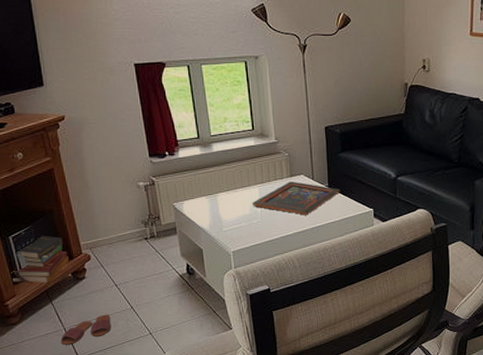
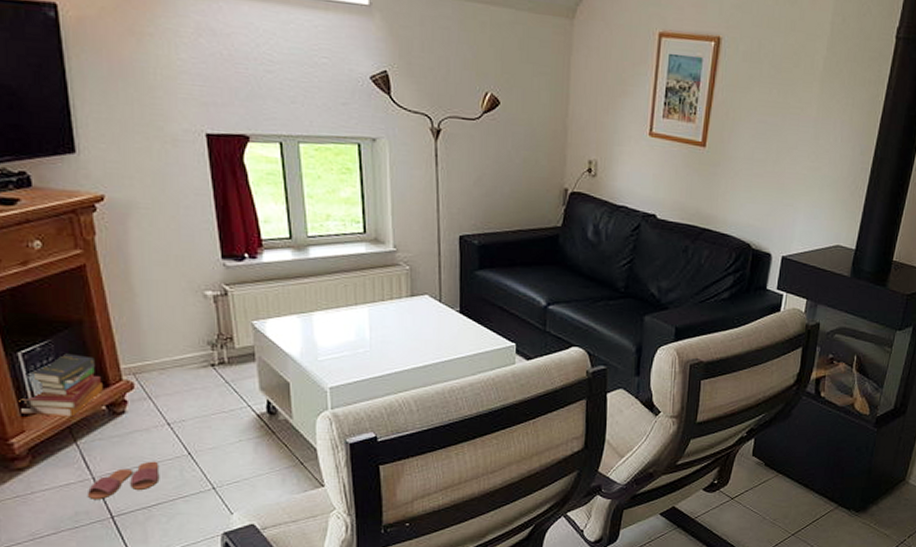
religious icon: present [252,181,340,215] -> none [358,302,474,347]

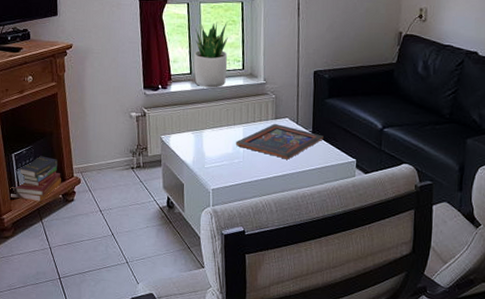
slippers: present [88,461,160,499] -> none [46,238,92,264]
planter: none [294,170,343,258] -> present [194,22,228,88]
religious icon: none [358,302,474,347] -> present [235,124,324,160]

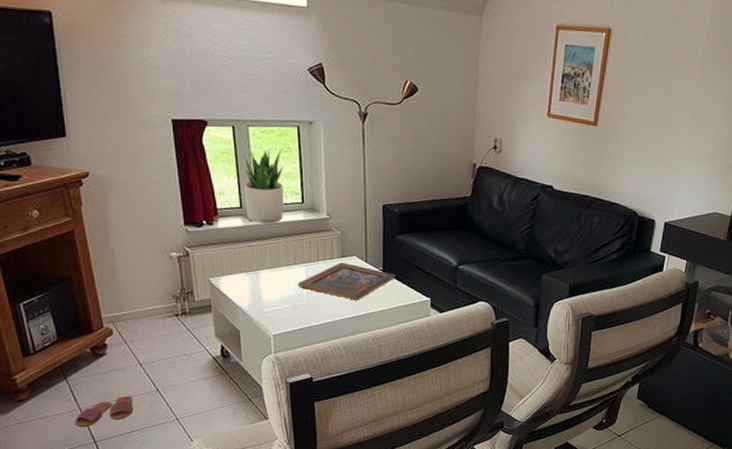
books: present [10,154,61,202] -> none [21,303,88,358]
slippers: none [46,238,92,264] -> present [76,395,133,427]

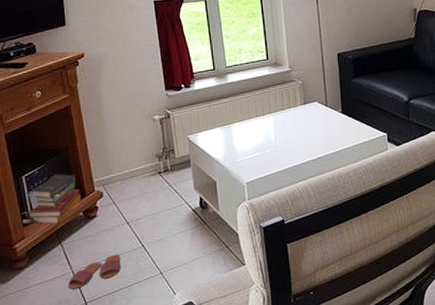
books: none [21,303,88,358] -> present [22,173,81,224]
planter: present [244,149,284,224] -> none [215,15,252,82]
religious icon: present [297,262,395,300] -> none [266,109,353,143]

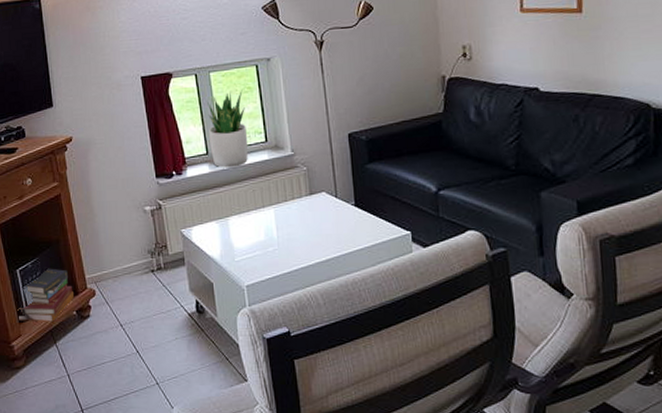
slippers: present [69,254,121,289] -> none [65,359,116,394]
planter: none [215,15,252,82] -> present [207,90,249,168]

